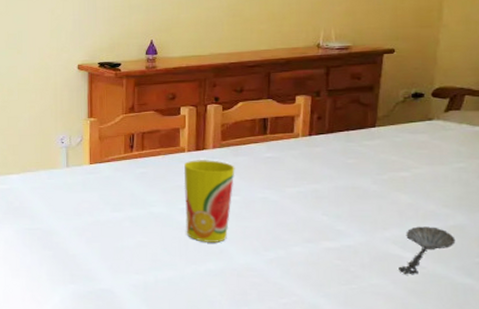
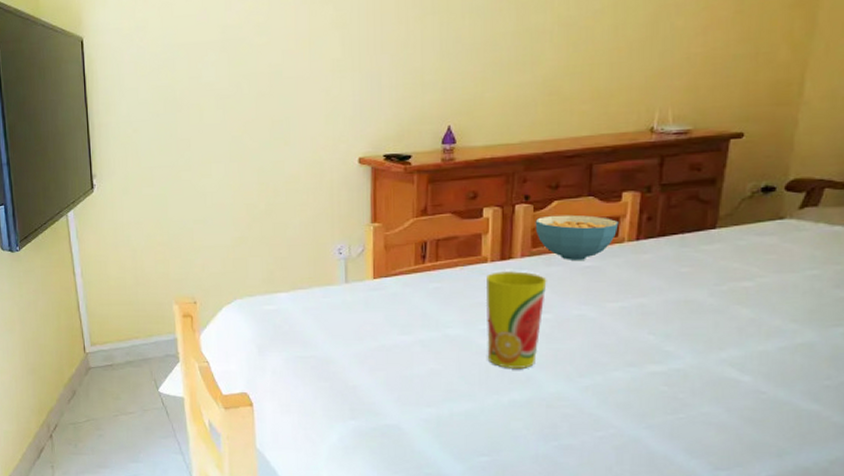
cereal bowl: none [224,114,294,152] -> present [535,214,619,260]
spoon: present [398,226,456,275] -> none [734,345,803,402]

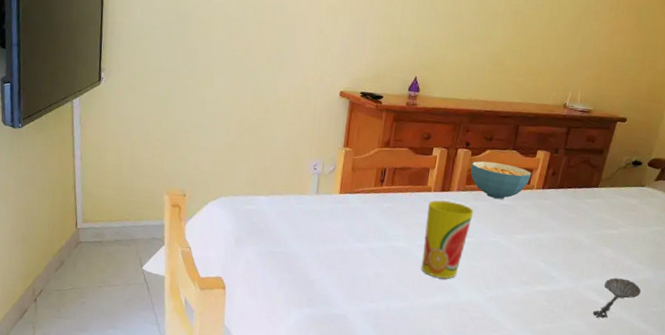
spoon: none [734,345,803,402] -> present [593,278,641,319]

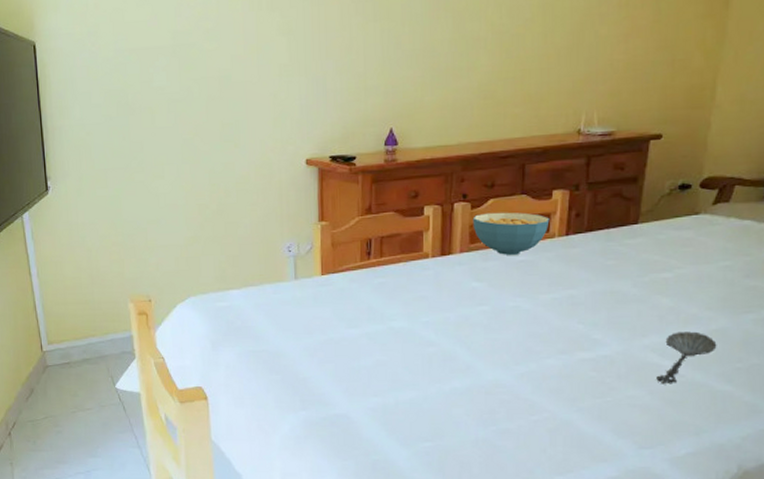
cup: present [421,200,474,279] -> none [427,266,484,358]

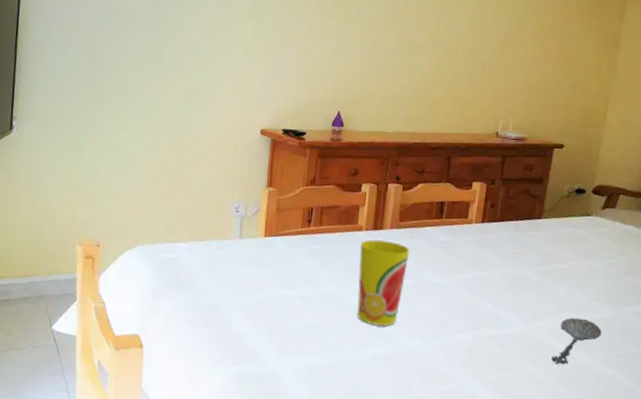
cup: none [427,266,484,358] -> present [357,239,410,326]
cereal bowl: present [472,212,550,255] -> none [403,195,469,236]

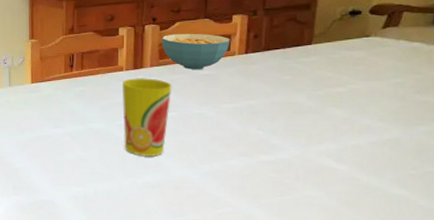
cereal bowl: none [403,195,469,236] -> present [161,33,230,70]
spoon: present [551,317,602,365] -> none [333,140,391,187]

